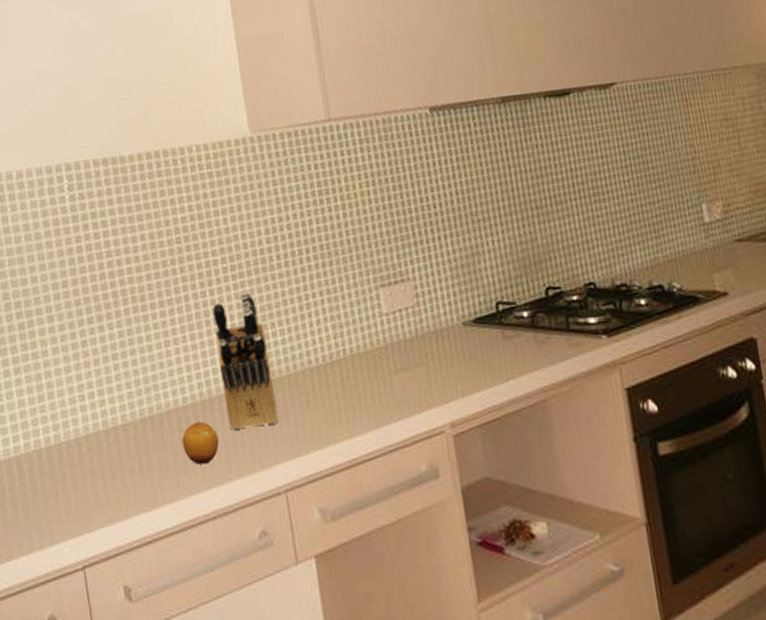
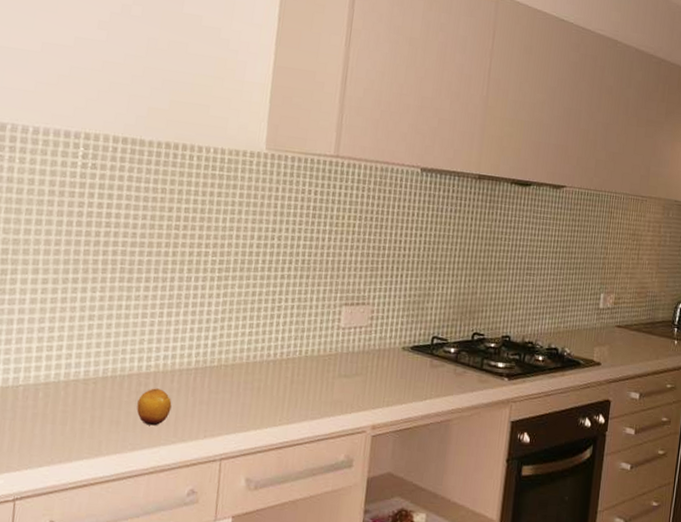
knife block: present [213,292,278,430] -> none [184,285,236,402]

